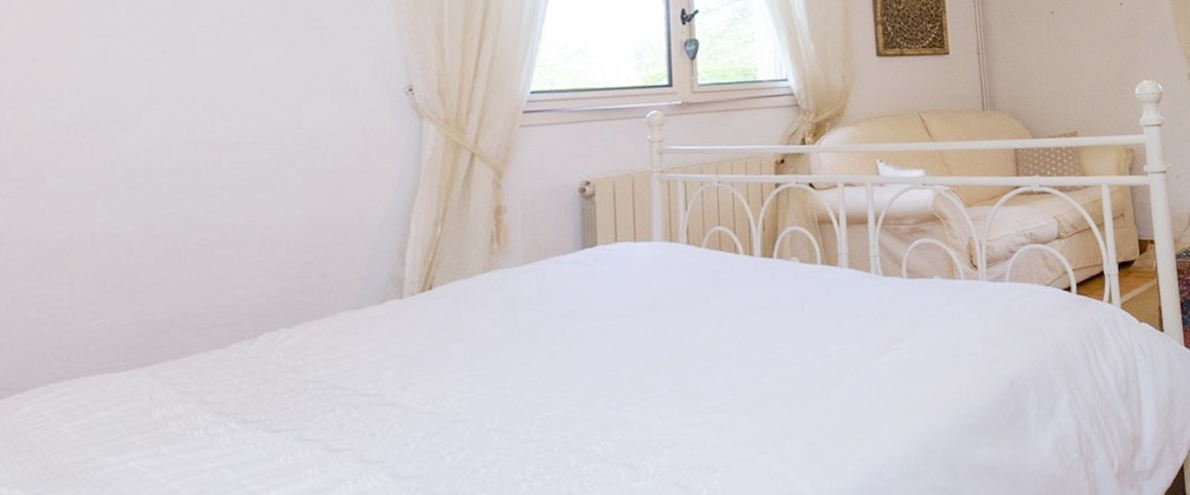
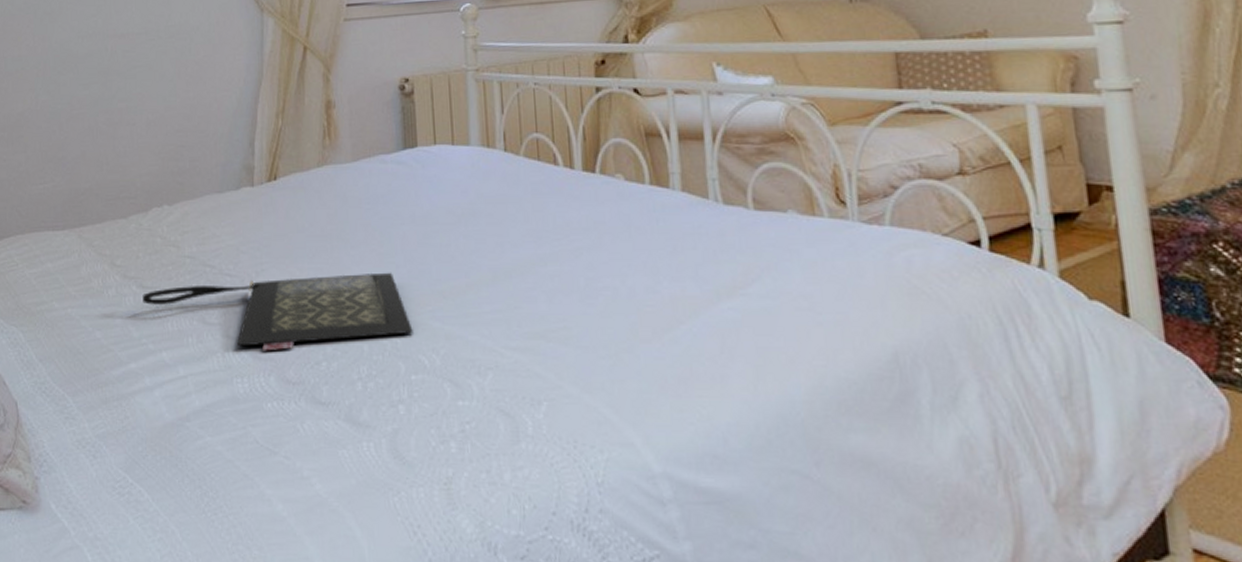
clutch bag: none [244,369,586,470] -> present [142,272,413,351]

